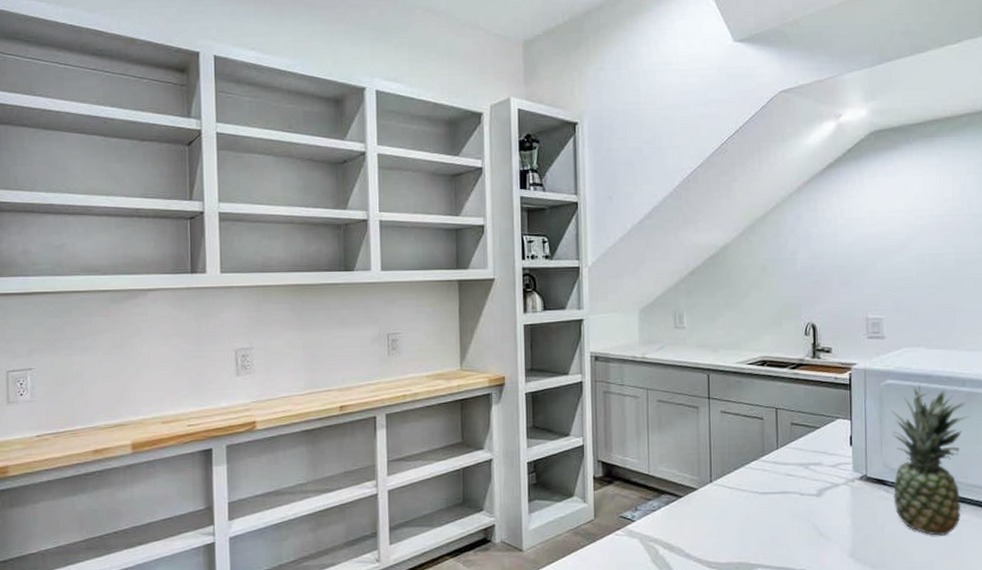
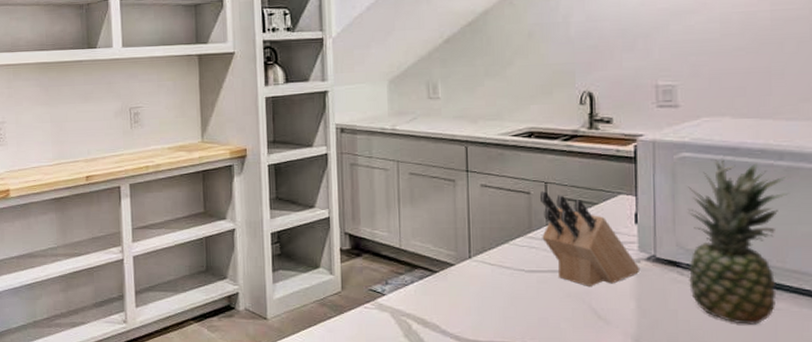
knife block: none [771,417,855,506] -> present [539,191,641,286]

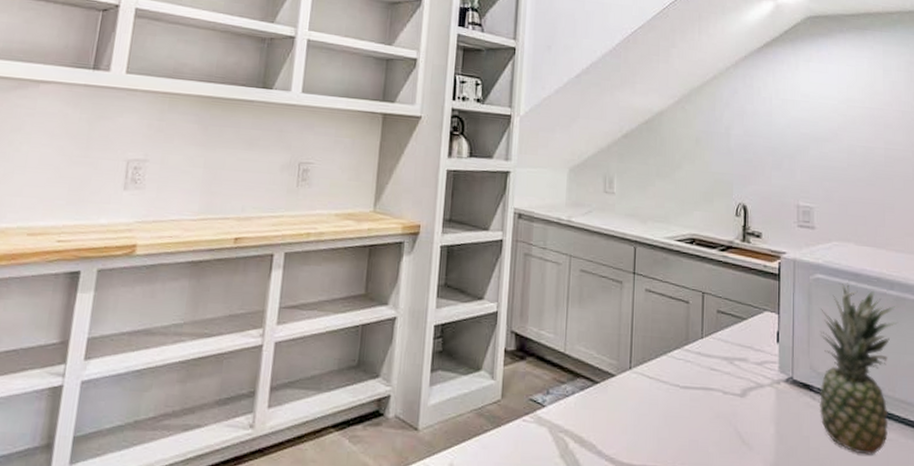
knife block: present [539,191,641,286] -> none [697,301,780,407]

